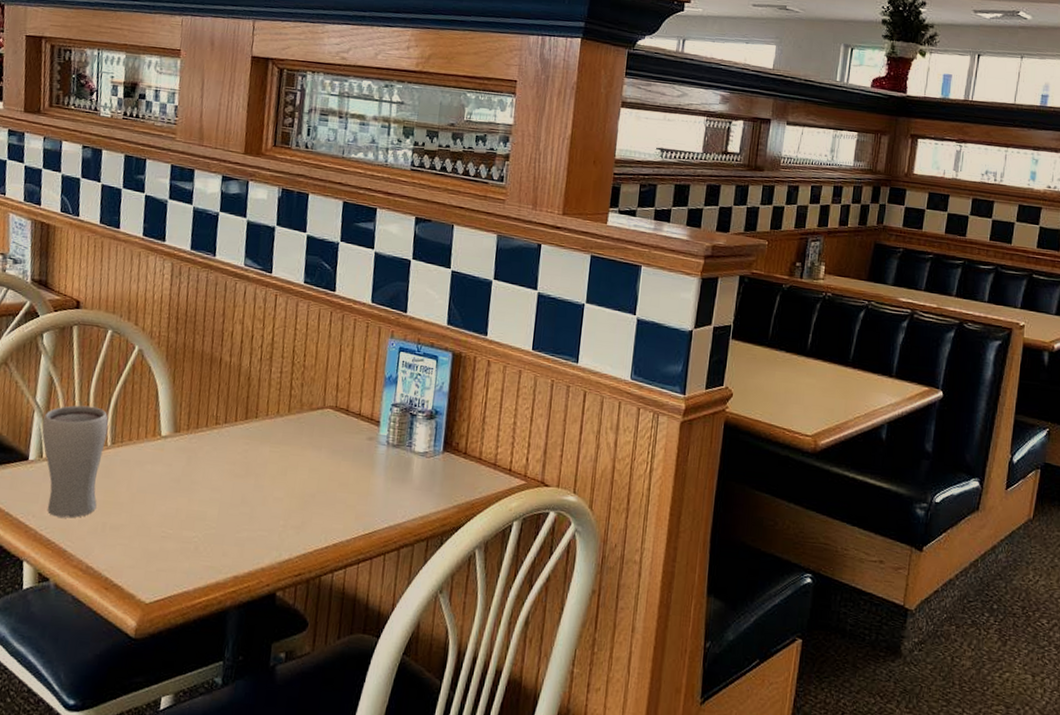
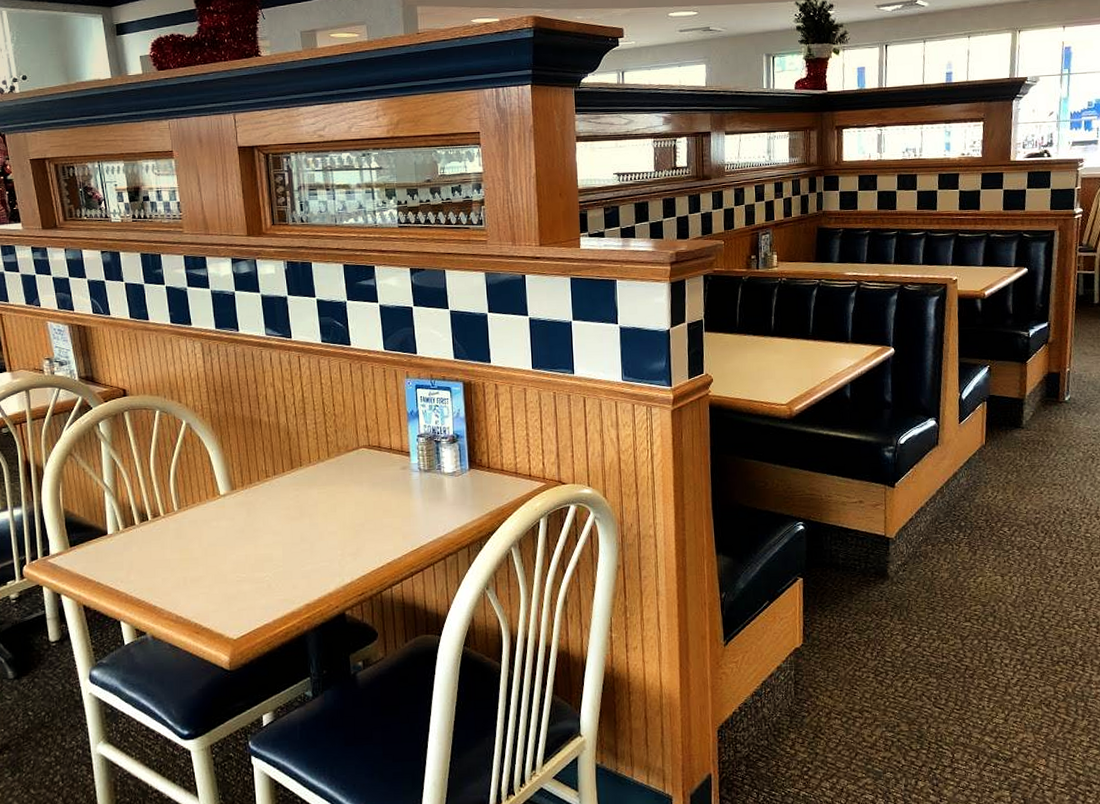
drinking glass: present [42,405,109,518] -> none [114,479,175,579]

